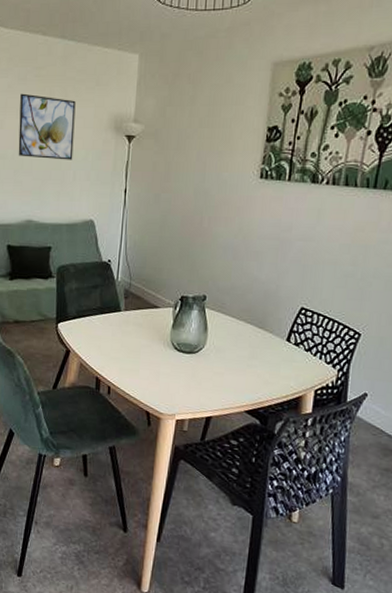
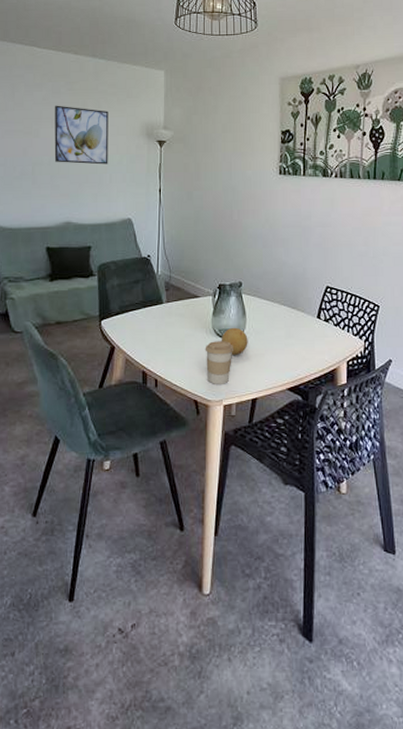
coffee cup: none [161,354,191,399] -> present [205,341,233,384]
fruit: none [178,342,208,371] -> present [221,327,248,355]

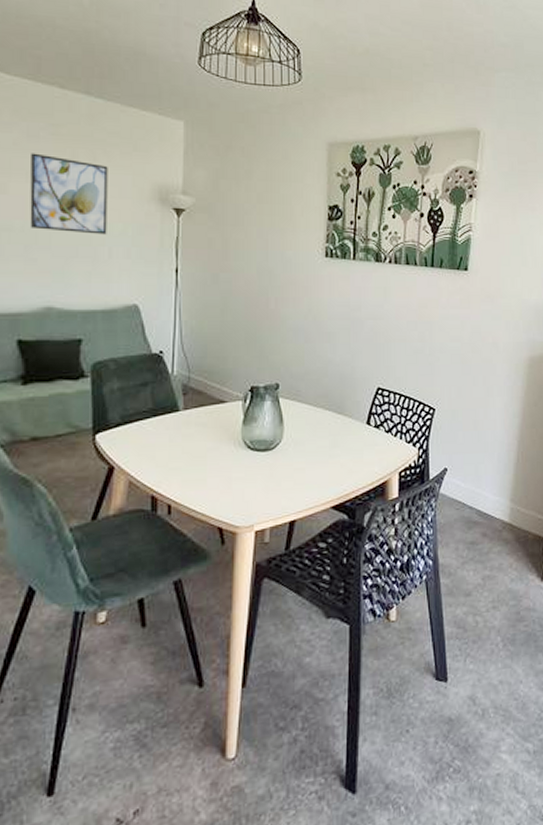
coffee cup: present [205,341,233,384] -> none [232,454,268,507]
fruit: present [221,327,248,355] -> none [252,437,286,471]

